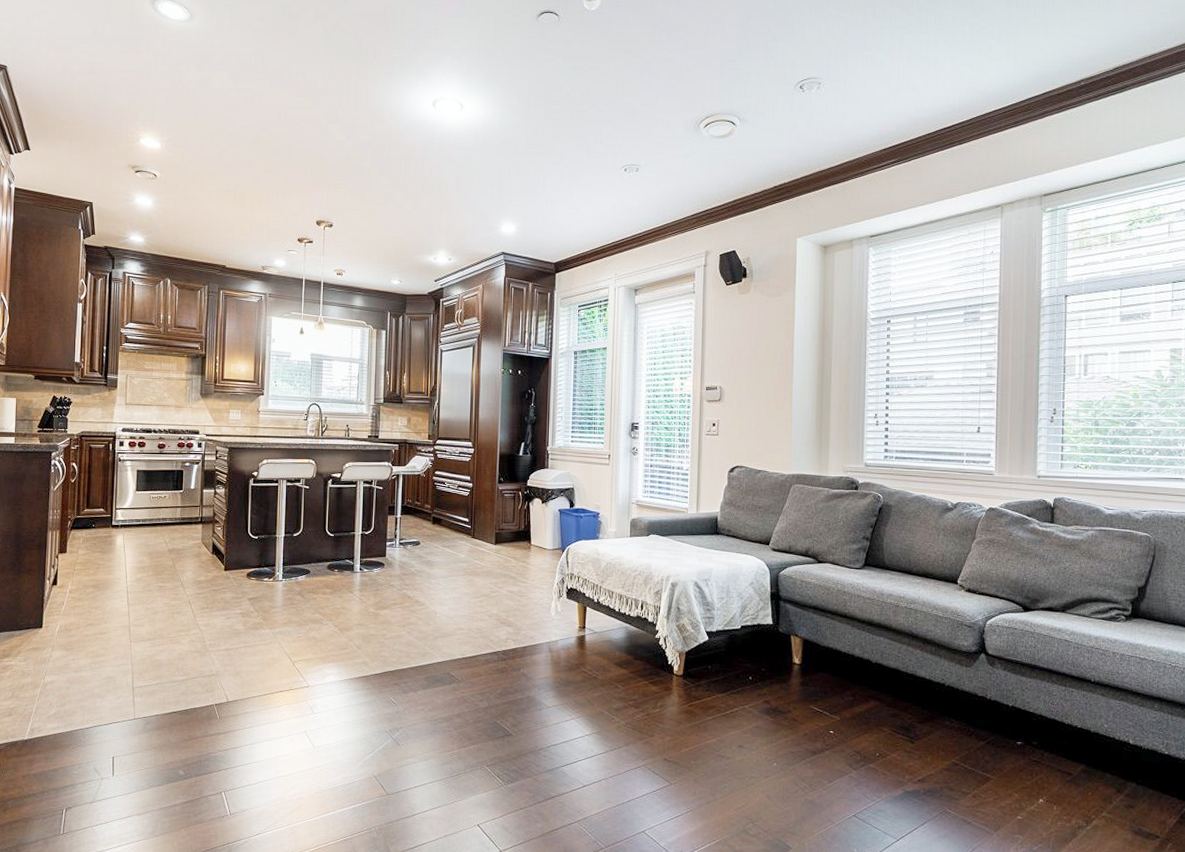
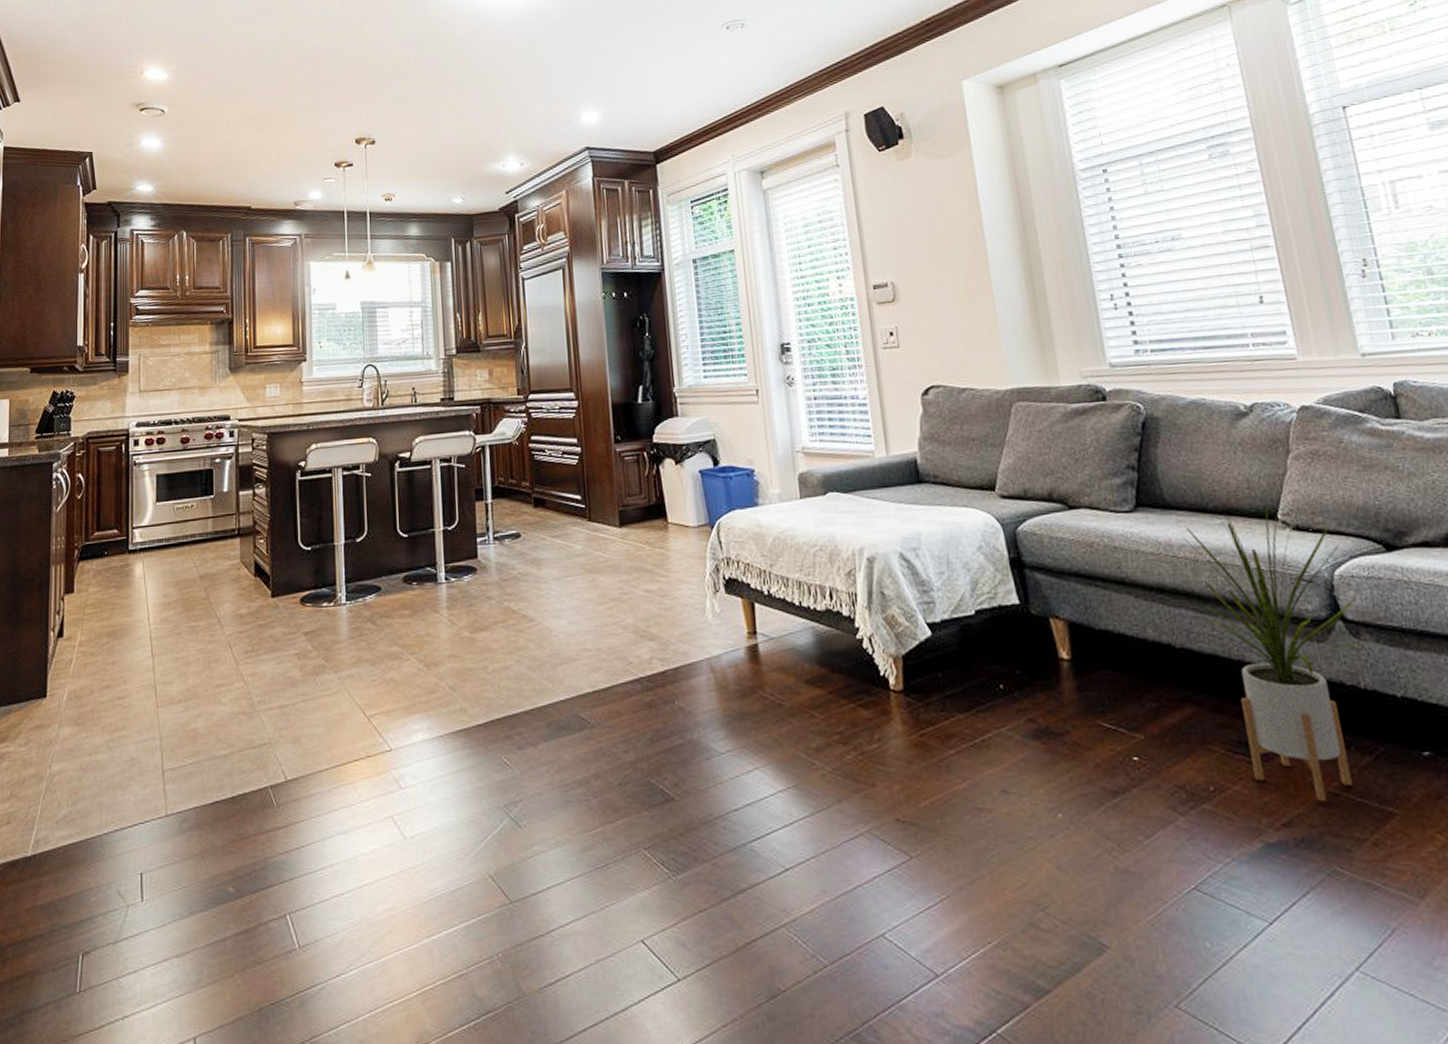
house plant: none [891,573,1000,768] -> present [1181,505,1372,803]

